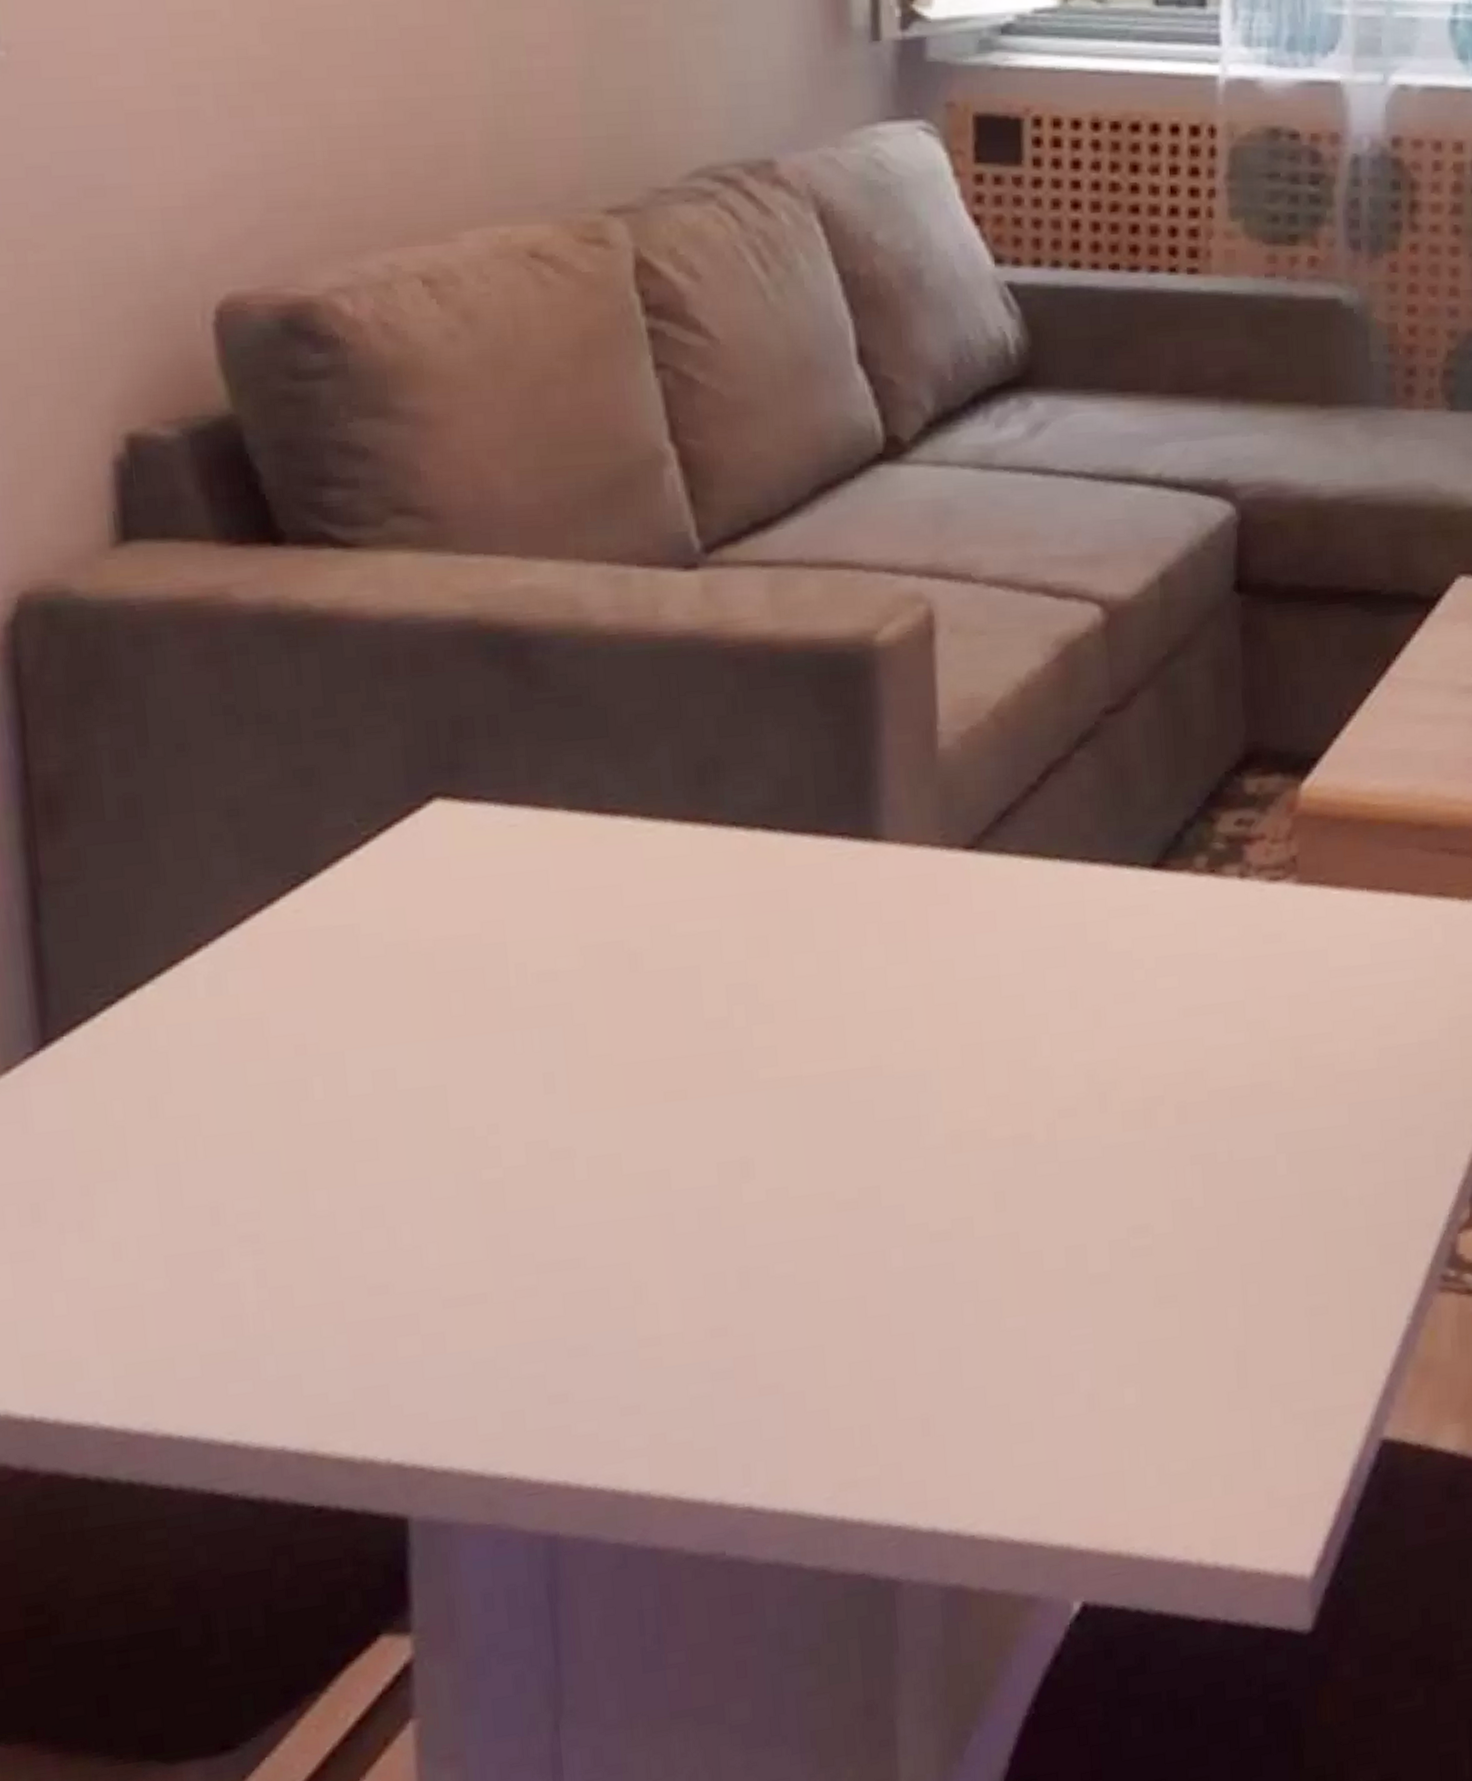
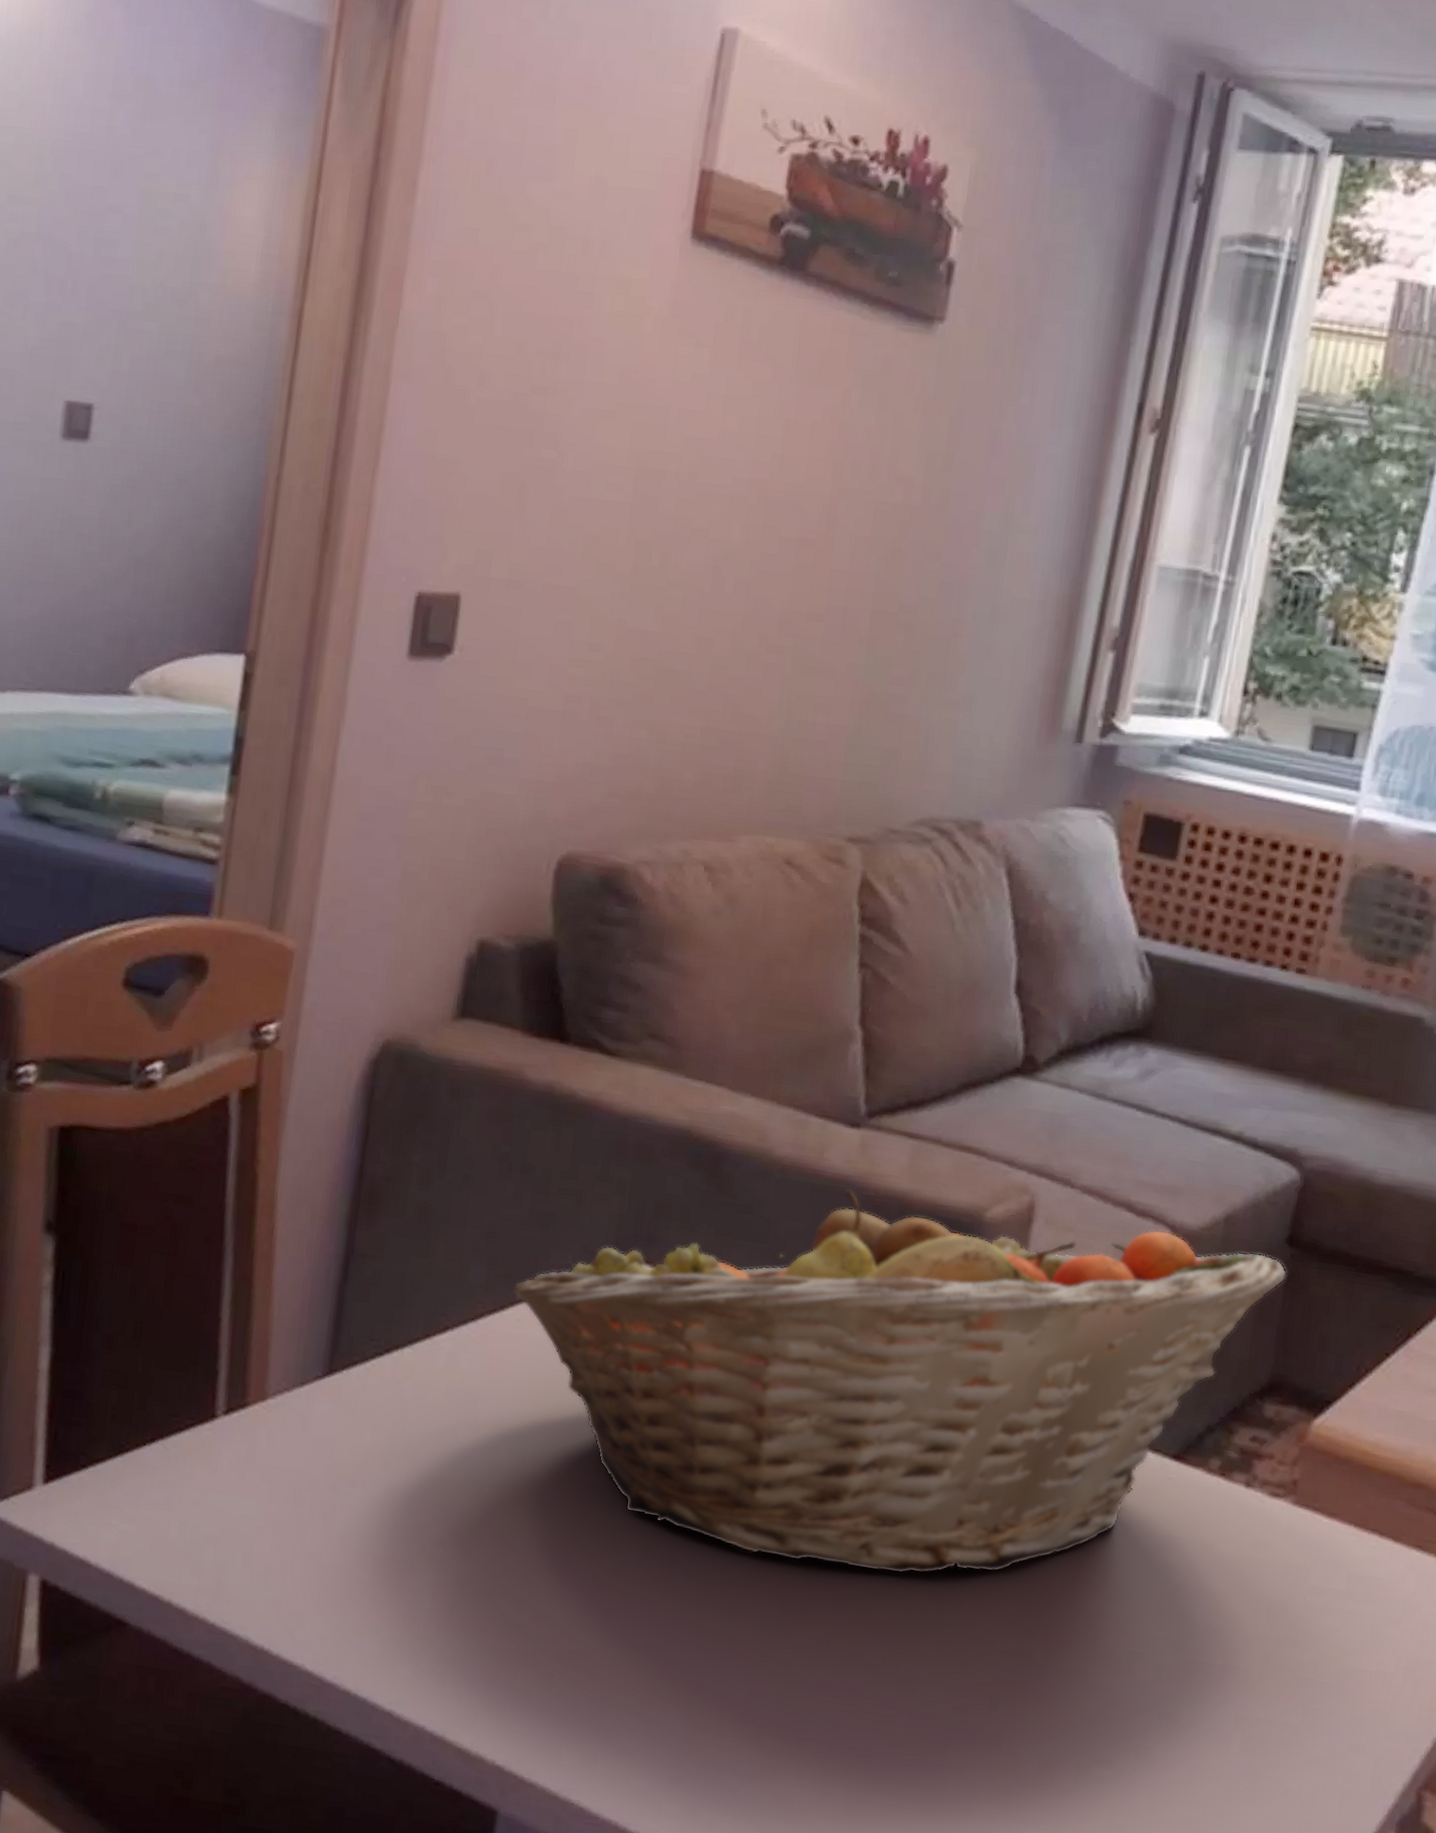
fruit basket: none [279,608,1242,1116] -> present [512,1187,1287,1575]

